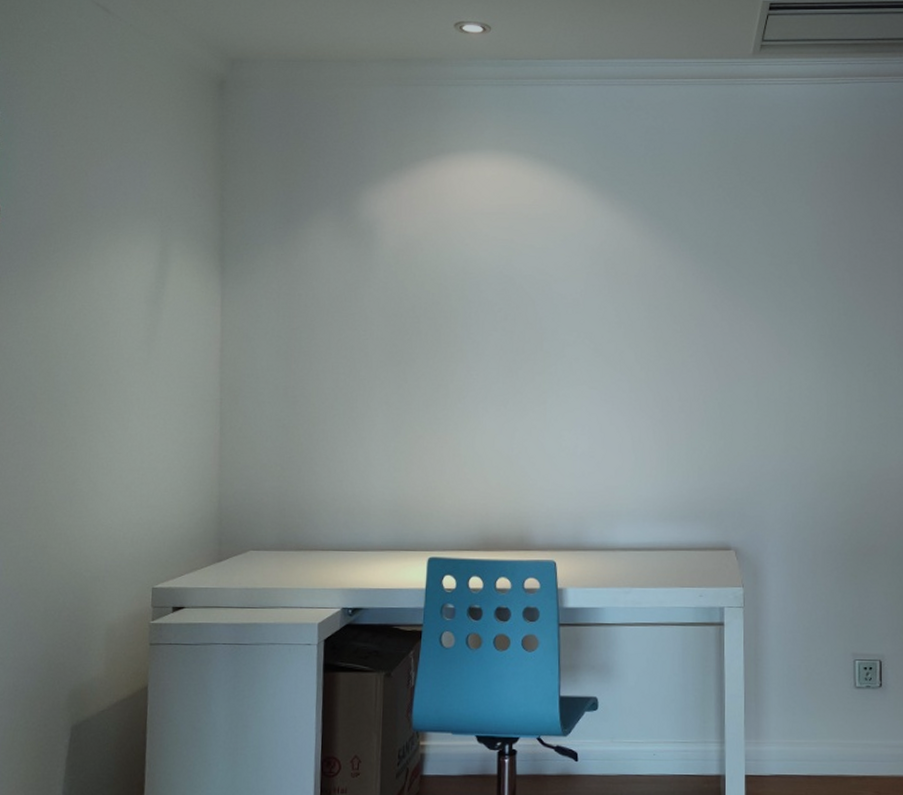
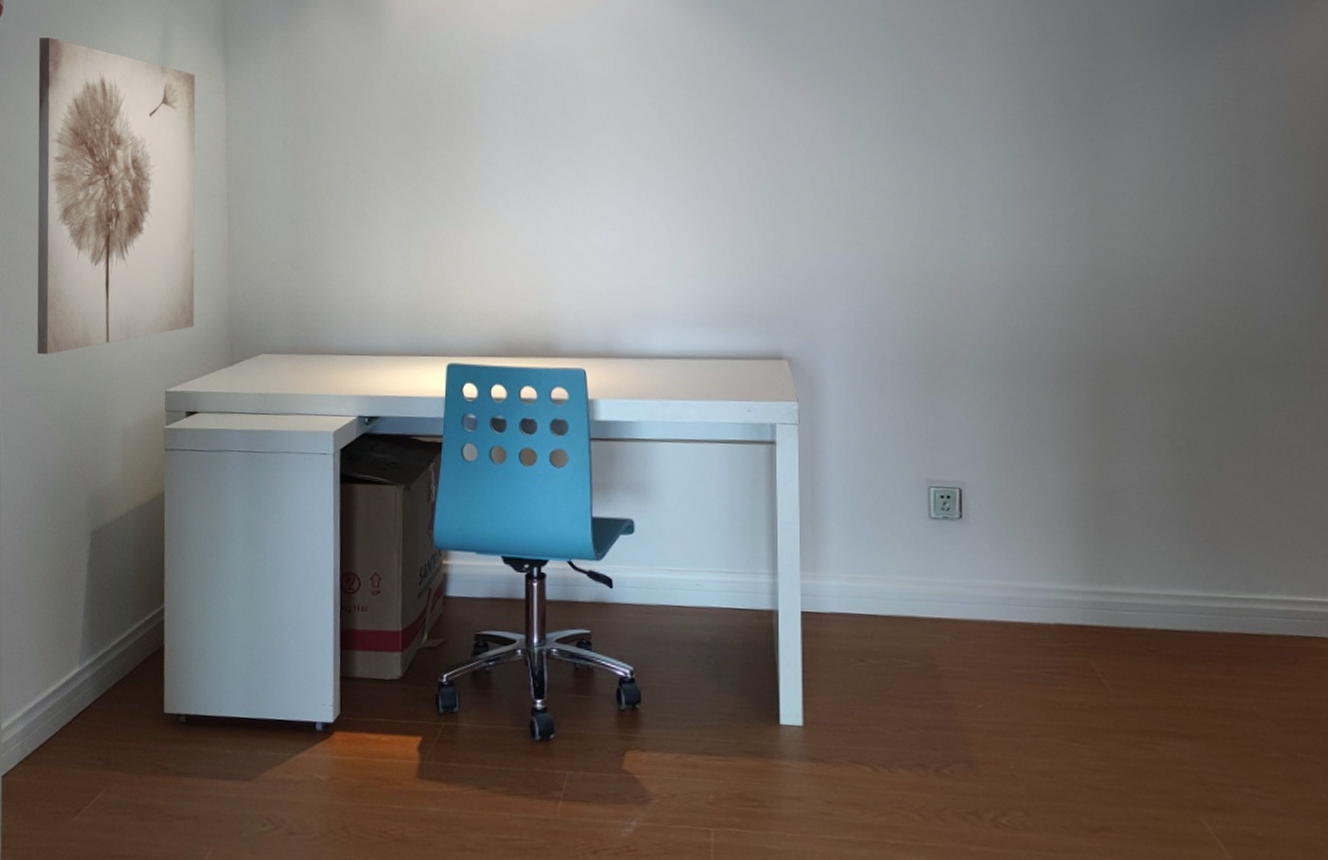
wall art: none [21,249,192,554] -> present [36,37,196,355]

